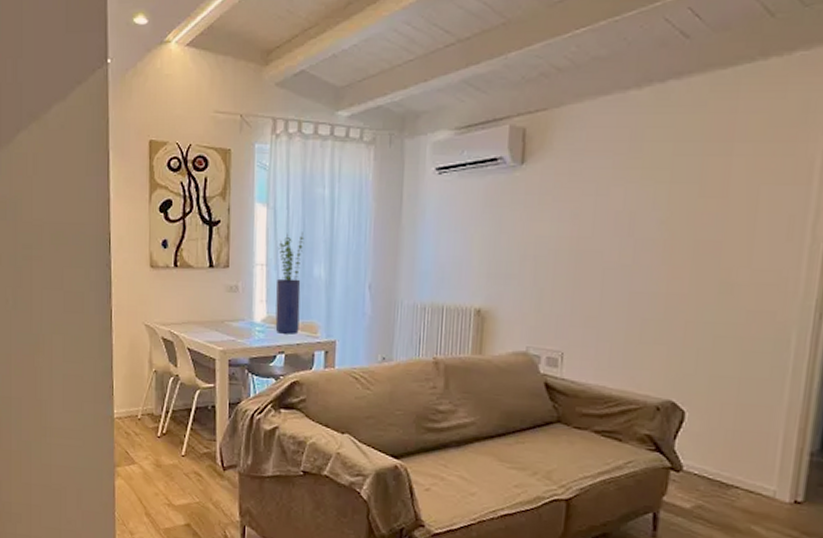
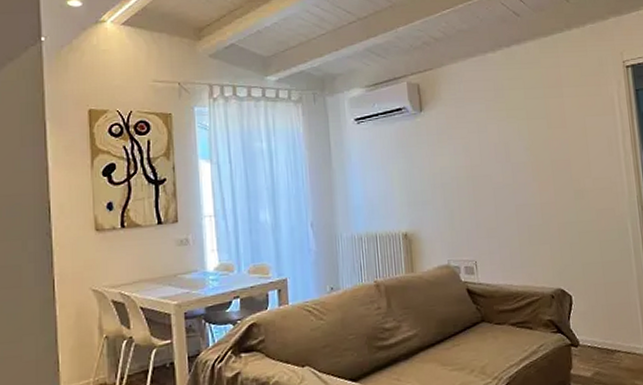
vase: present [275,232,305,334] -> none [225,182,251,279]

